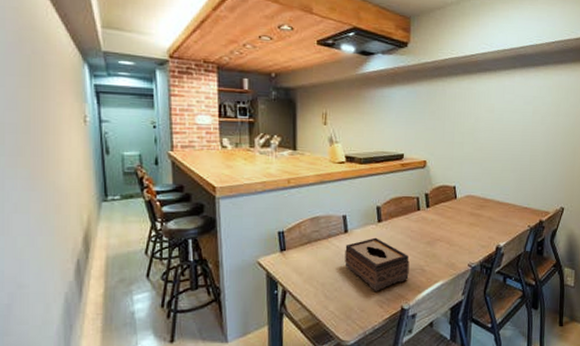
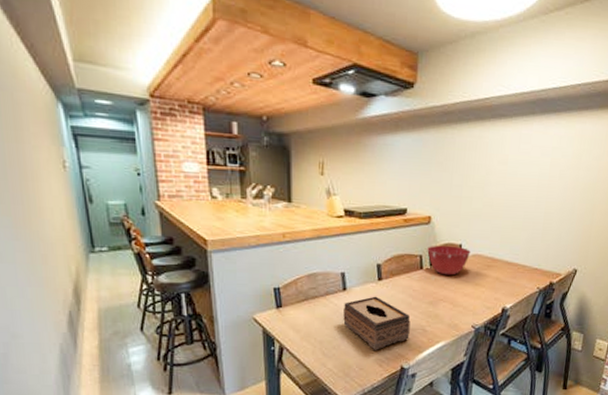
mixing bowl: none [423,187,464,216] -> present [427,245,471,276]

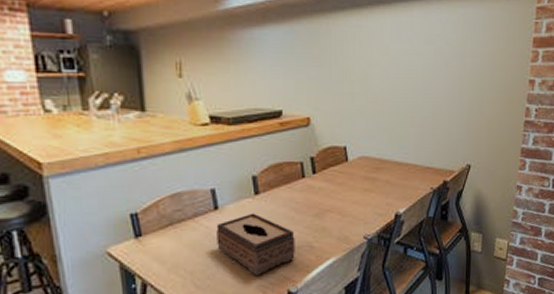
mixing bowl: present [427,245,471,276] -> none [308,148,356,183]

